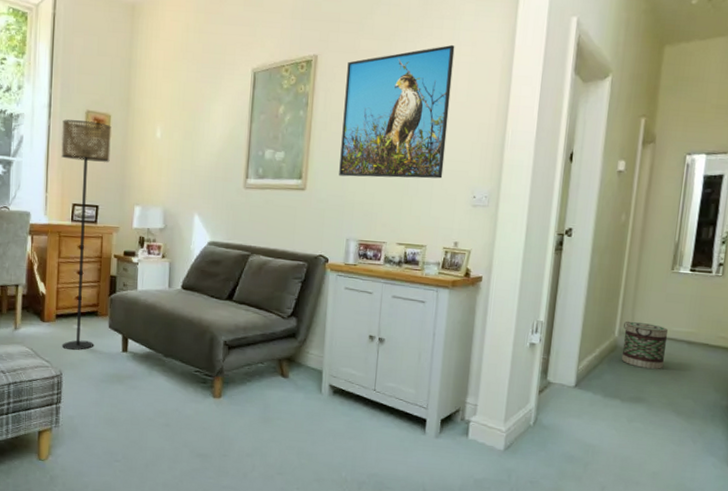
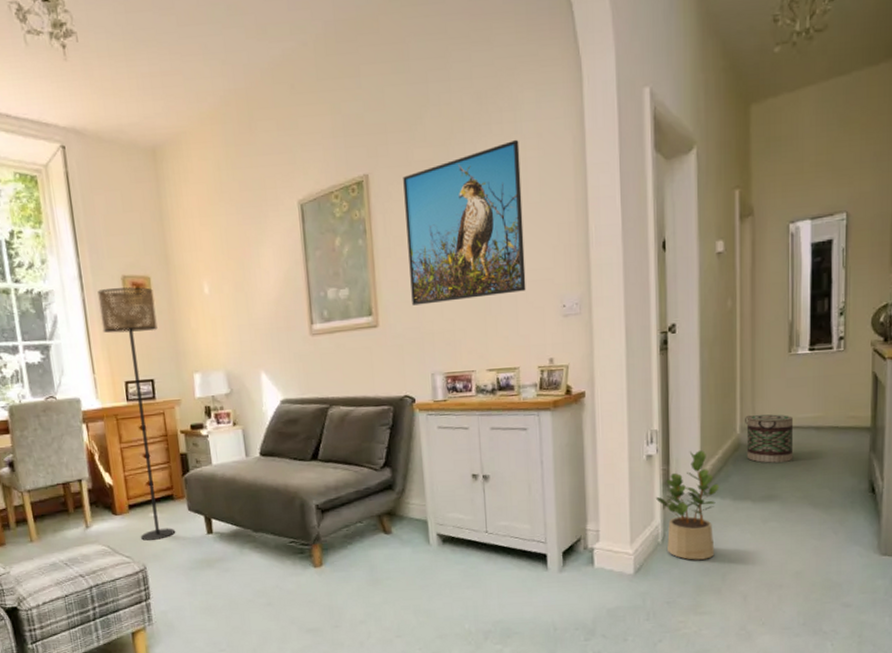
potted plant: none [532,345,593,447] -> present [655,450,719,560]

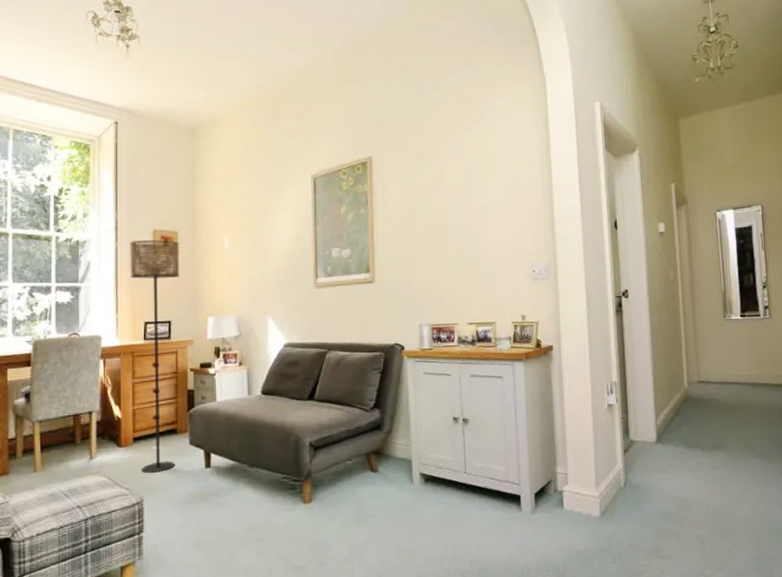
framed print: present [403,139,526,306] -> none [400,135,502,266]
potted plant: present [655,450,719,560] -> none [616,401,673,504]
basket: present [744,414,794,463] -> none [690,371,735,415]

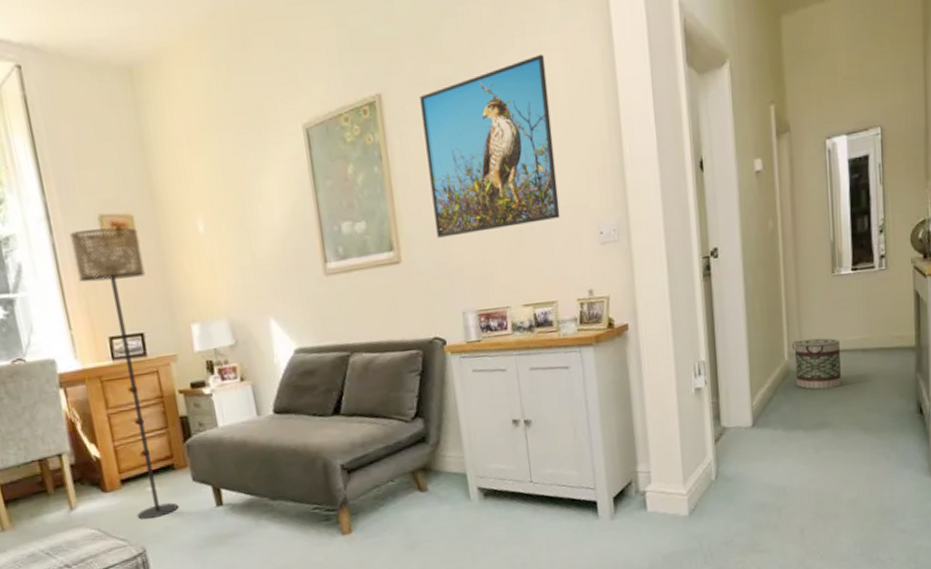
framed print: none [400,135,502,266] -> present [420,53,560,238]
basket: none [690,371,735,415] -> present [791,338,842,390]

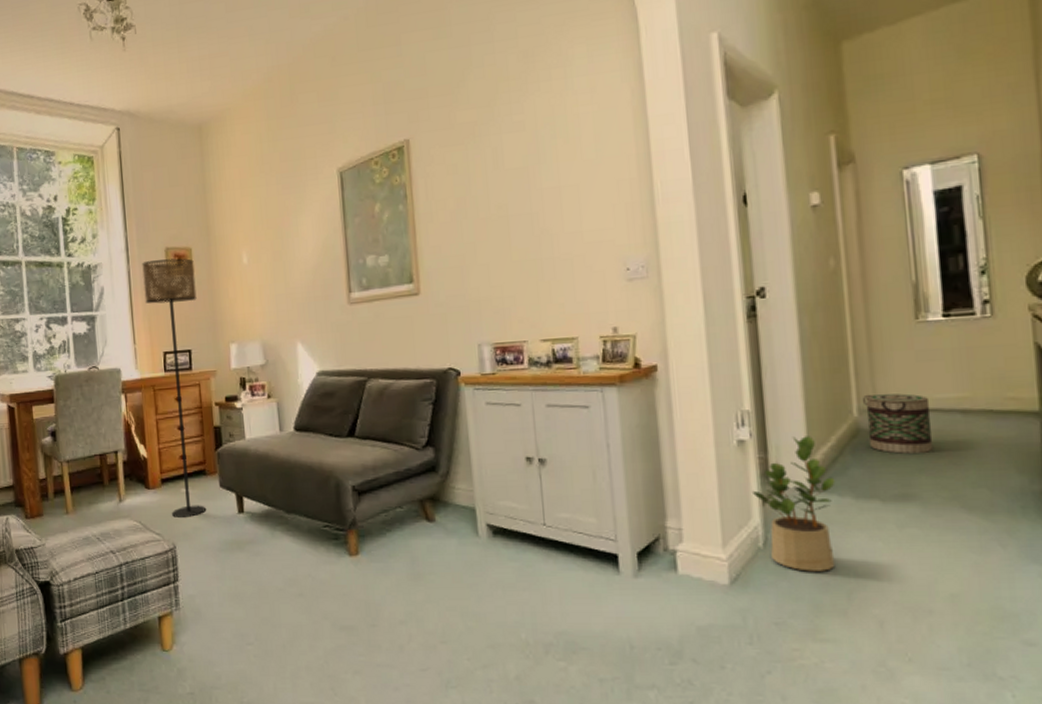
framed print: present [420,53,560,238] -> none [445,95,583,272]
potted plant: none [706,380,771,496] -> present [751,436,836,572]

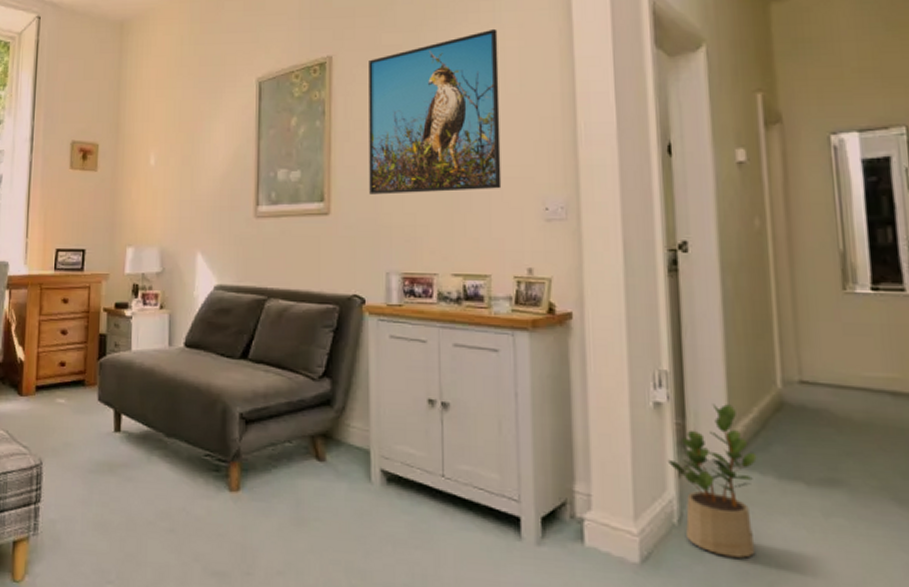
floor lamp: present [142,258,206,517] -> none [42,153,99,431]
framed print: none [445,95,583,272] -> present [369,28,502,195]
basket: present [862,393,934,454] -> none [786,365,862,435]

